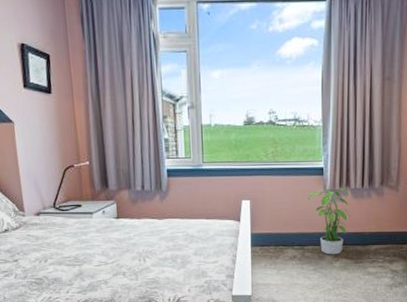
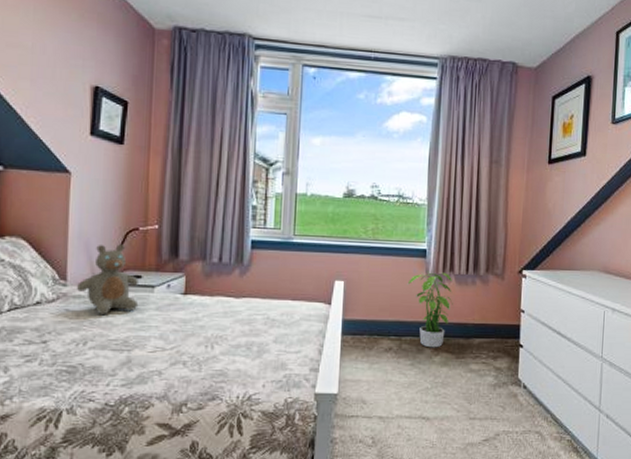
teddy bear: none [33,180,81,238] -> present [77,244,138,316]

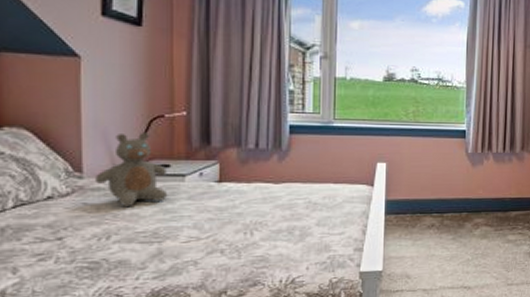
potted plant: present [407,270,453,348] -> none [448,150,491,223]

